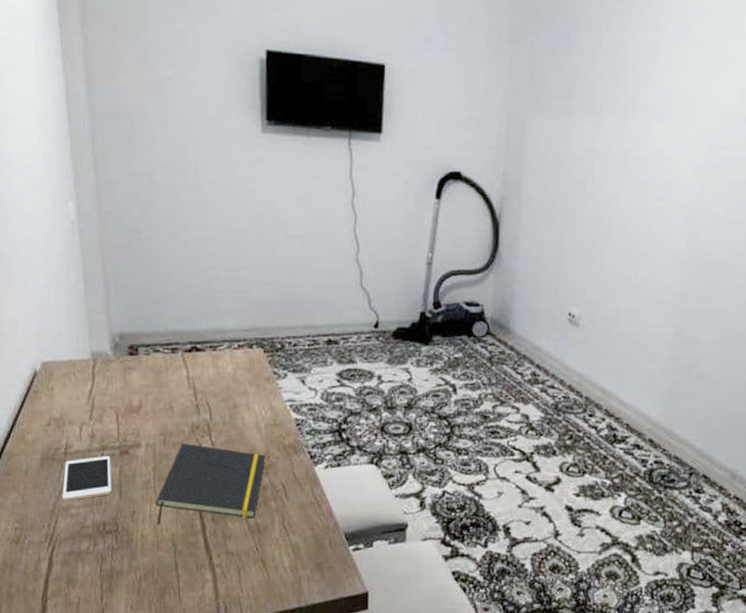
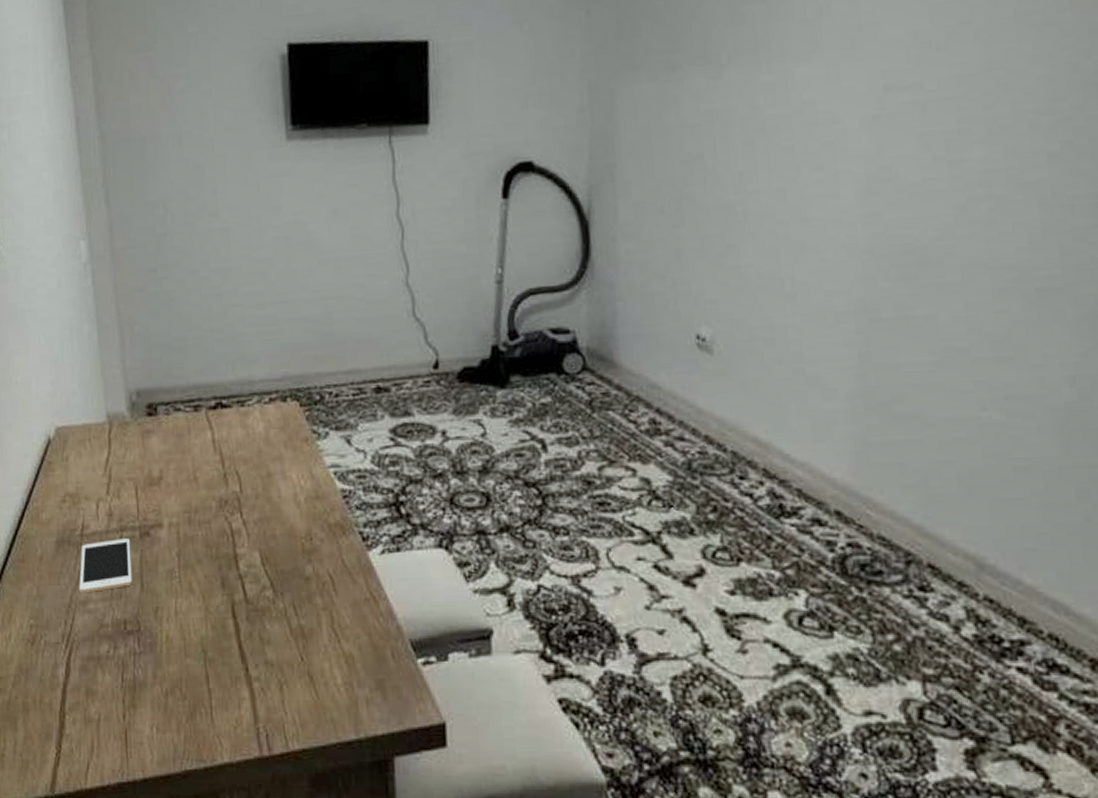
notepad: present [155,443,265,525] -> none [181,521,307,625]

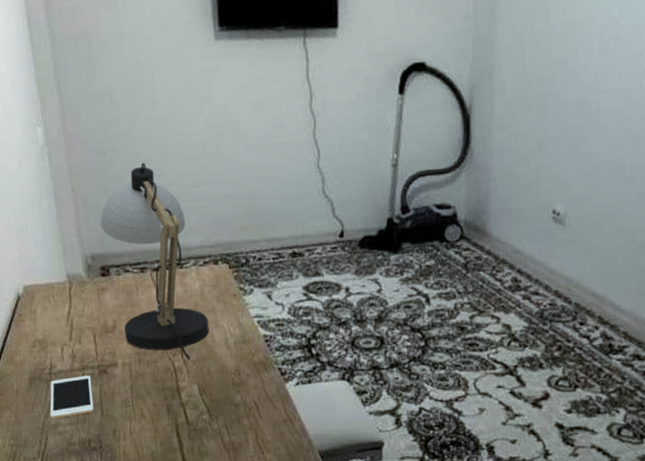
desk lamp: none [148,280,275,520] -> present [100,162,209,360]

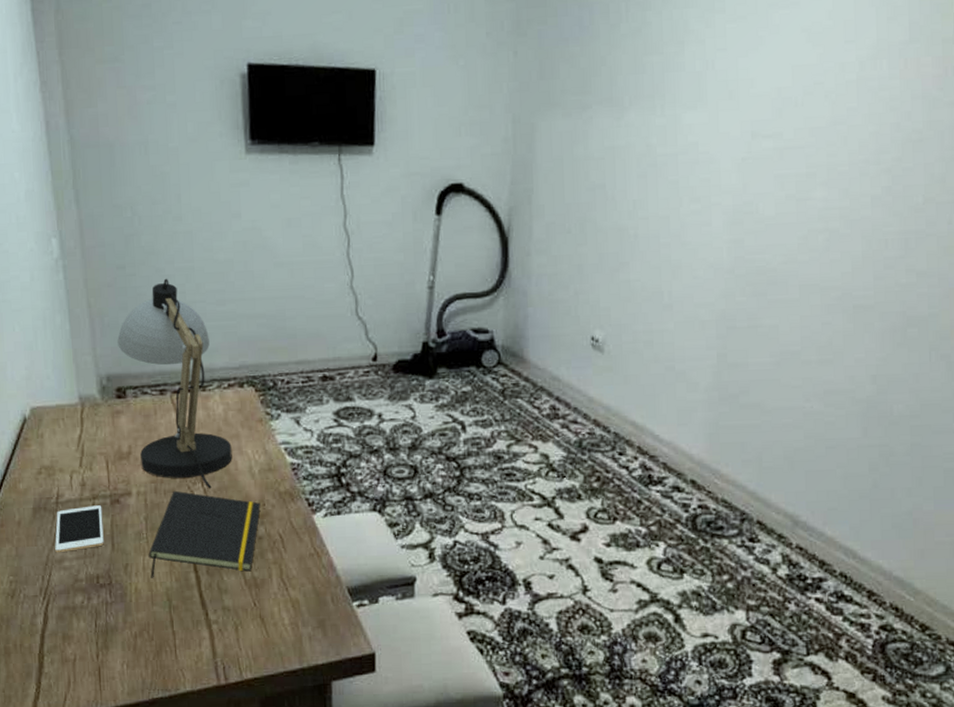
notepad: none [134,361,237,442] -> present [148,490,261,578]

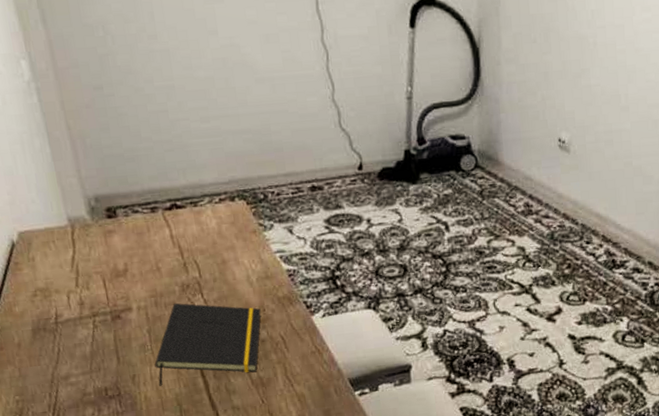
cell phone: present [55,505,104,553] -> none [57,322,109,371]
desk lamp: present [117,278,232,489] -> none [102,97,230,299]

